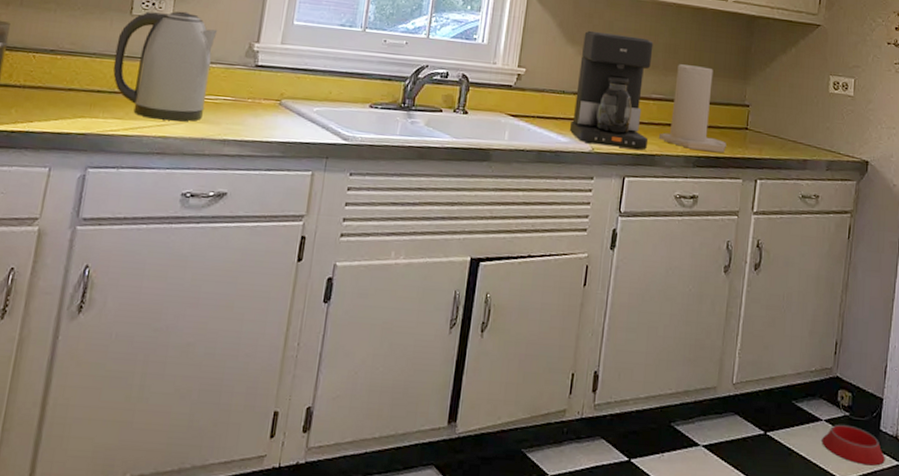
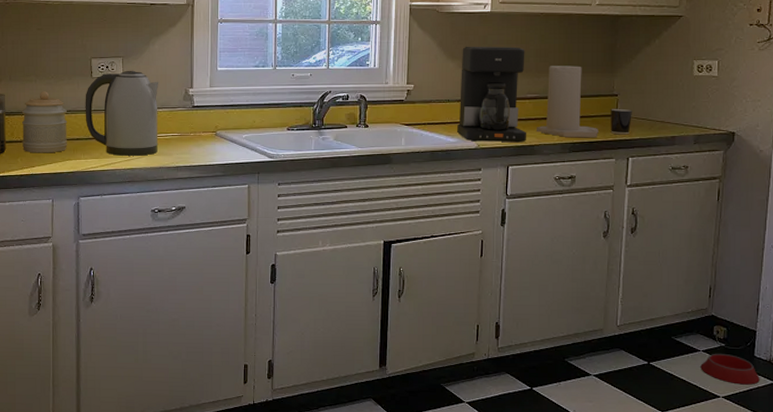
jar: none [21,25,91,106] -> present [21,91,68,153]
mug: none [739,120,765,153] -> present [610,108,633,135]

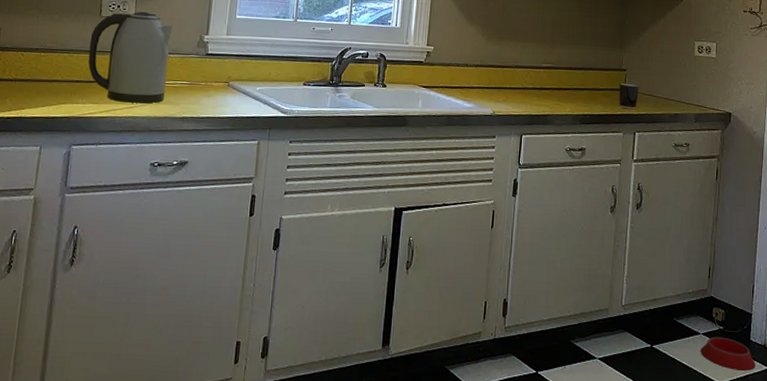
jar: present [21,91,68,153] -> none [13,27,69,95]
coffee maker: present [457,46,527,143] -> none [474,12,542,112]
paper towel: present [536,66,598,138] -> none [549,37,608,111]

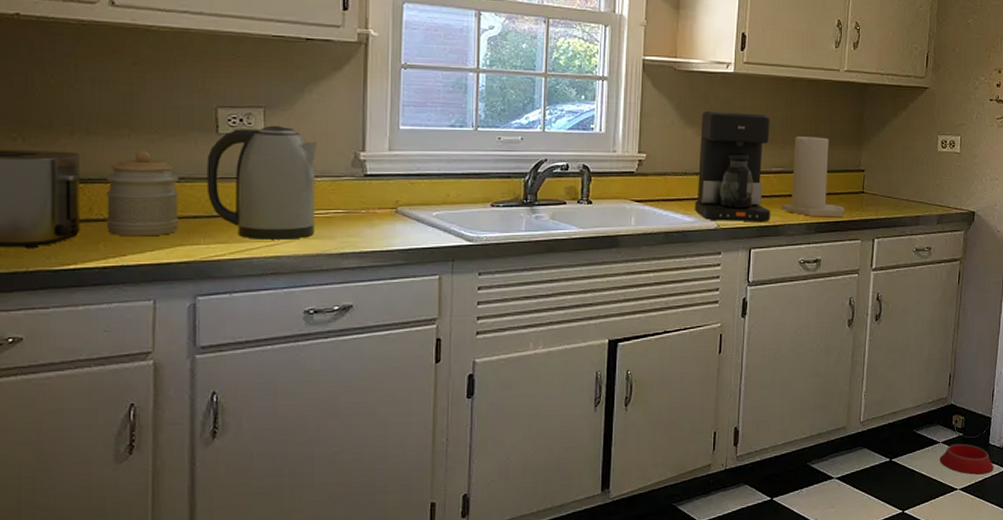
jar: none [13,27,69,95] -> present [105,151,180,237]
coffee maker: none [474,12,542,112] -> present [695,110,771,223]
paper towel: none [549,37,608,111] -> present [780,136,845,218]
mug: present [619,82,640,110] -> none [857,185,880,214]

